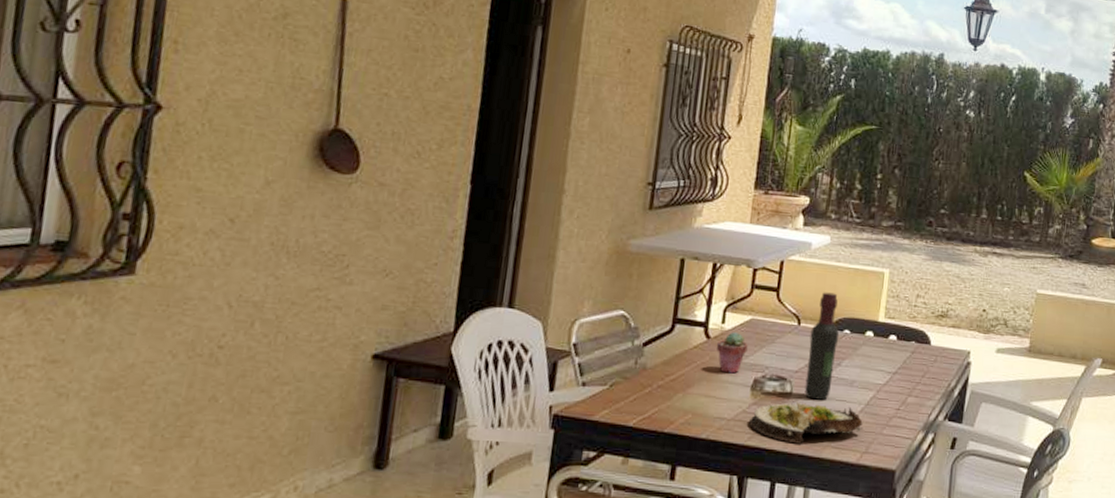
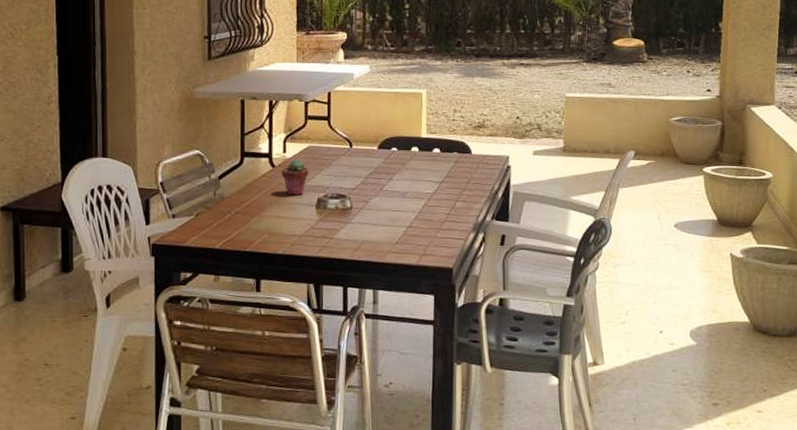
salad plate: present [749,401,864,444] -> none [318,215,420,252]
wine bottle: present [804,292,840,400] -> none [362,116,388,212]

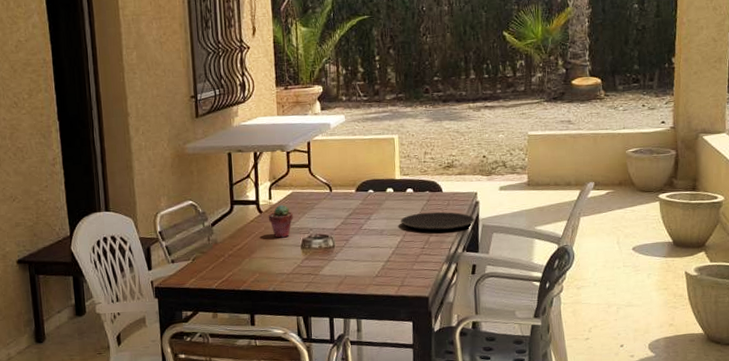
plate: none [425,175,506,195] -> present [401,211,475,231]

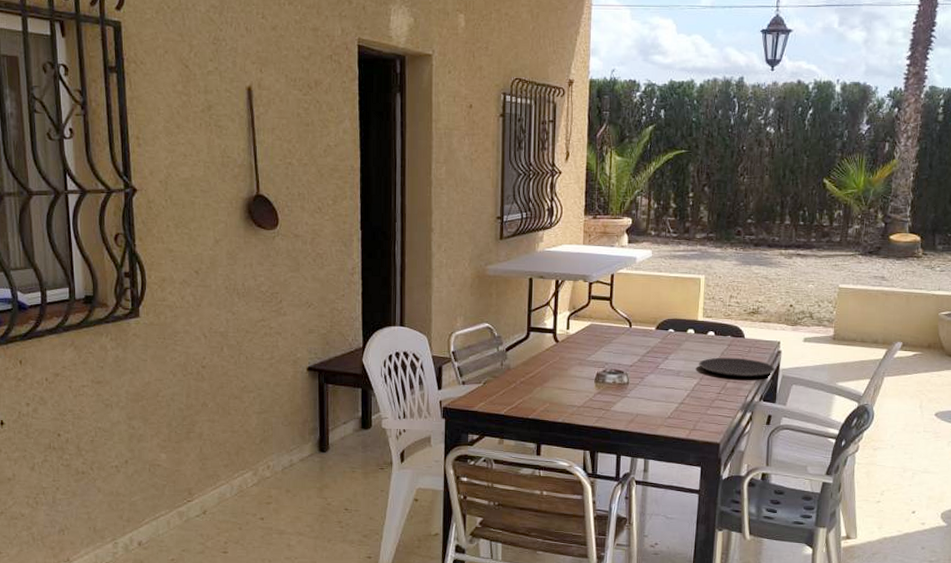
potted succulent: present [268,204,293,238] -> none [564,335,590,370]

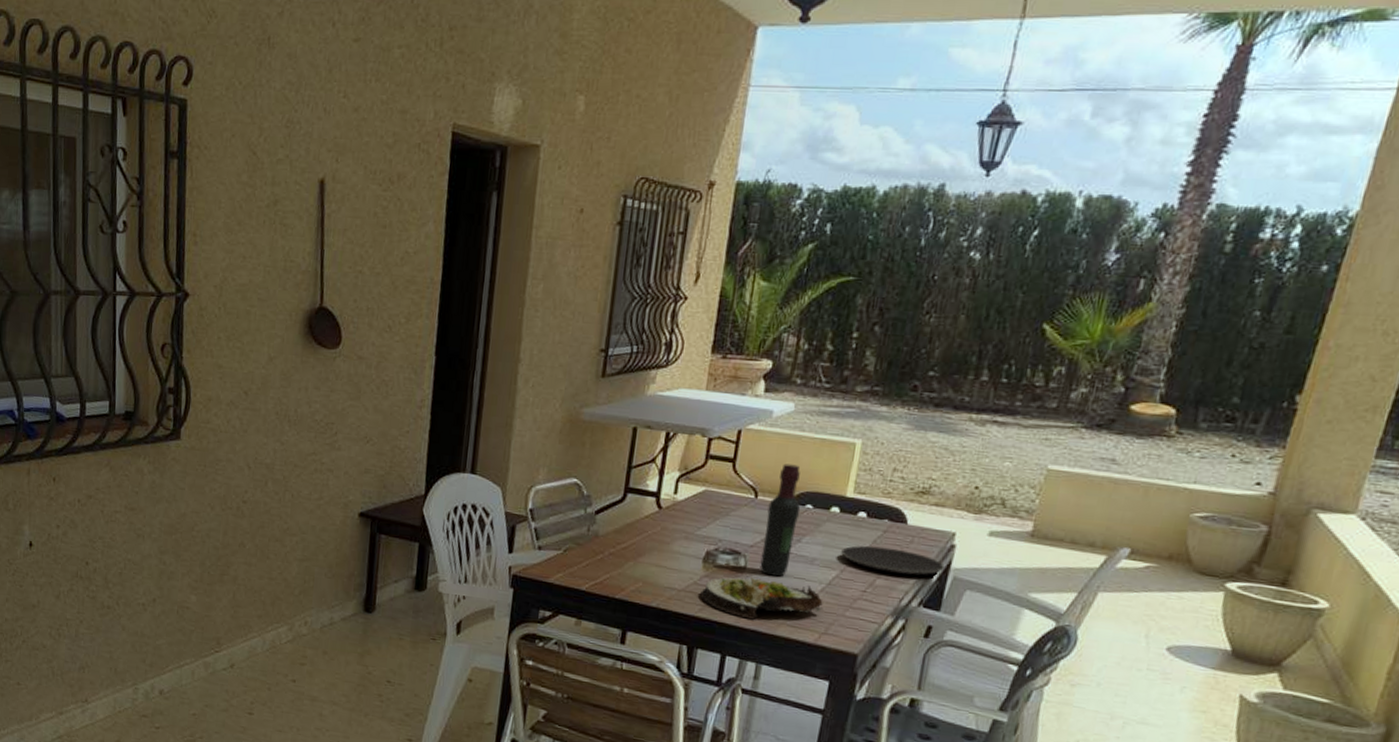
salad plate: none [596,390,691,424] -> present [700,576,824,620]
wine bottle: none [639,298,665,388] -> present [759,463,801,577]

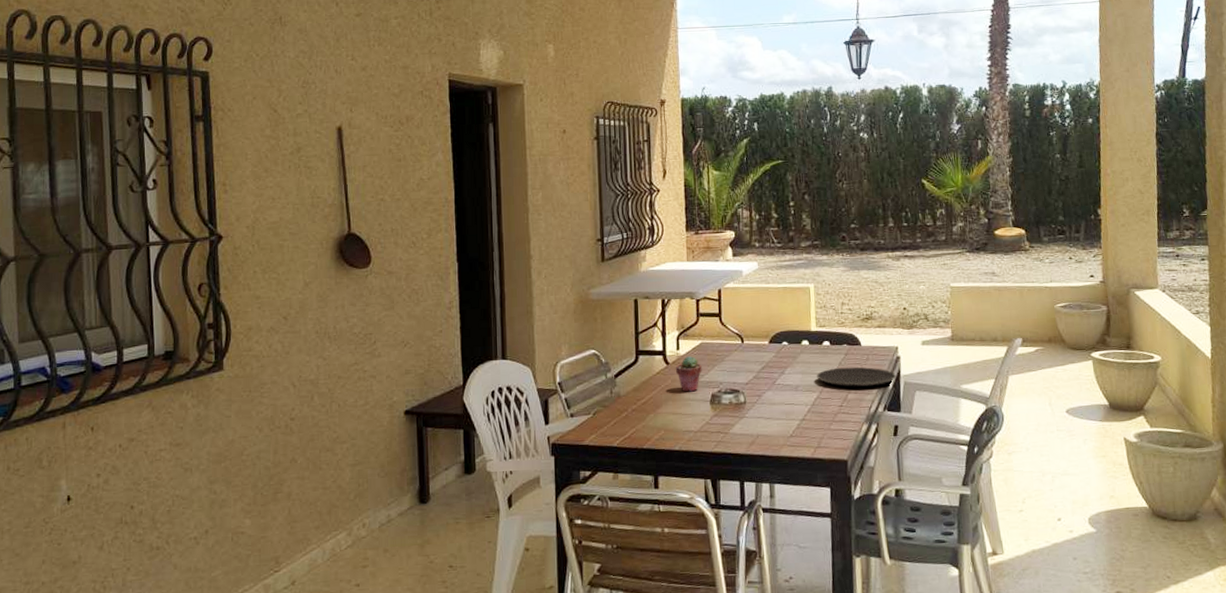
potted succulent: none [668,502,701,545] -> present [675,355,702,392]
salad plate: present [700,576,824,620] -> none [713,409,813,446]
wine bottle: present [759,463,801,577] -> none [753,311,779,406]

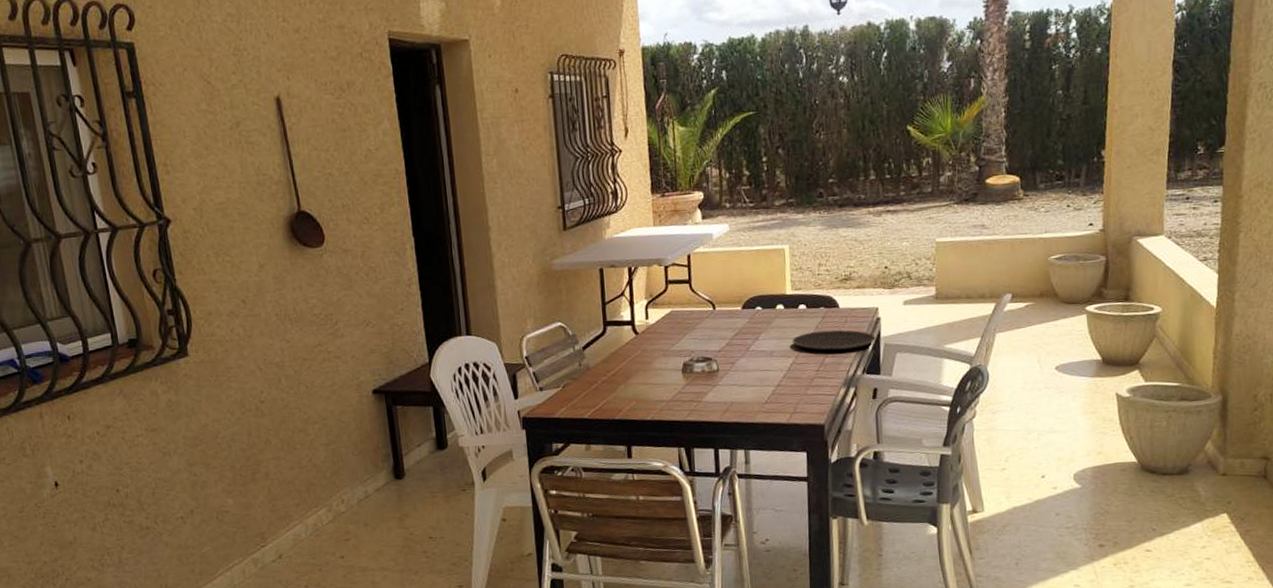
potted succulent: present [675,355,702,392] -> none [644,324,673,362]

